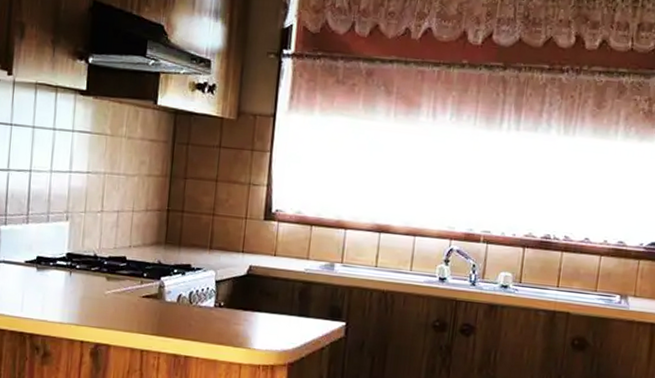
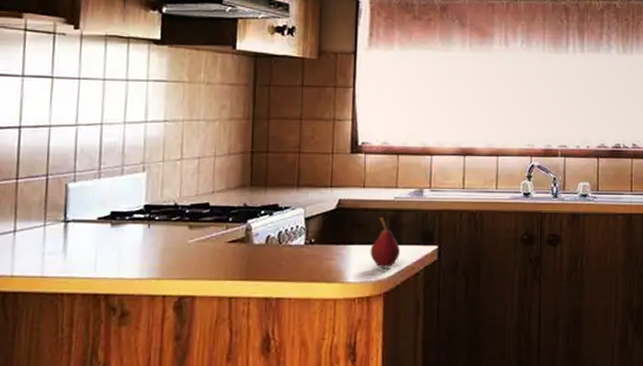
fruit: none [277,287,307,339] -> present [370,216,400,268]

